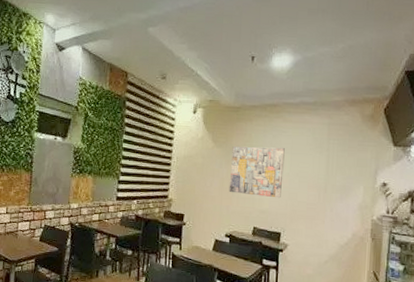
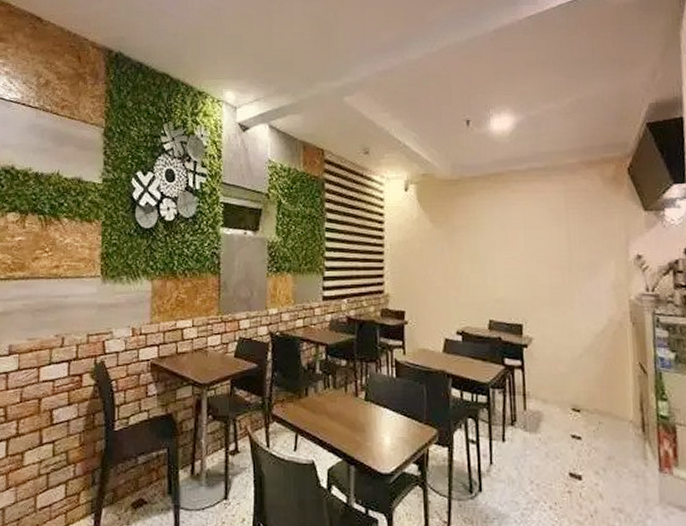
wall art: present [229,146,285,198] -> none [454,223,518,283]

